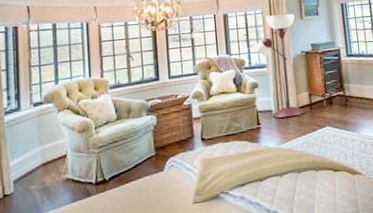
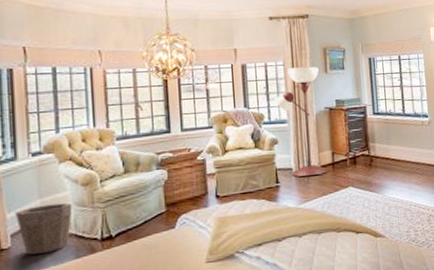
waste bin: none [18,149,70,200] -> present [16,202,73,255]

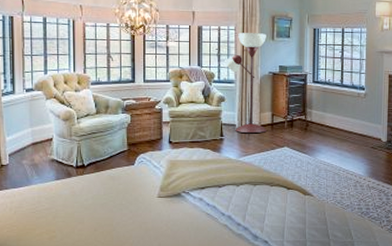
waste bin: present [16,202,73,255] -> none [13,133,55,172]

